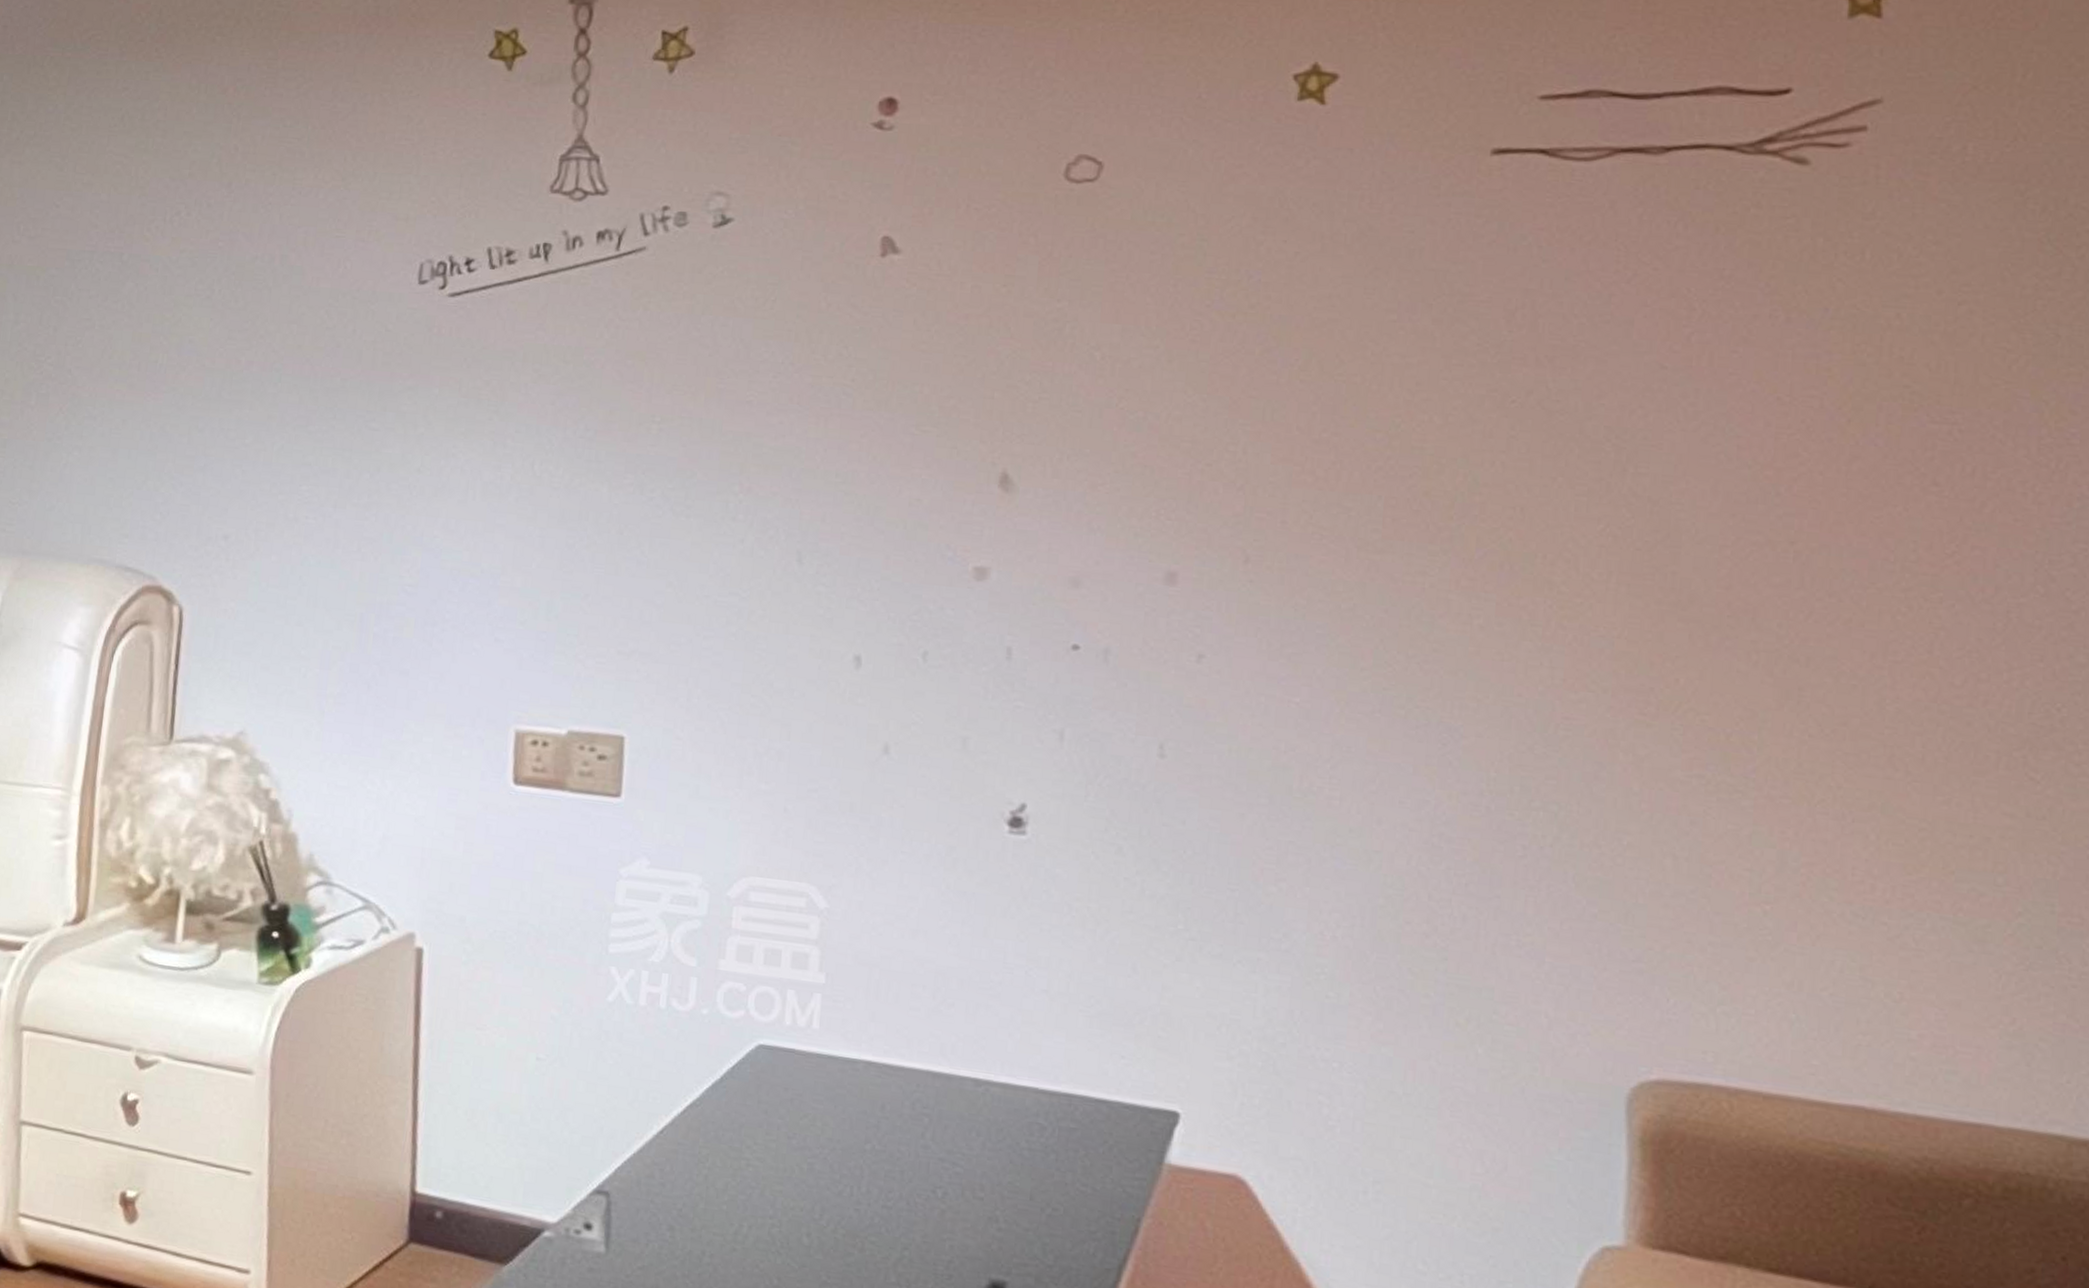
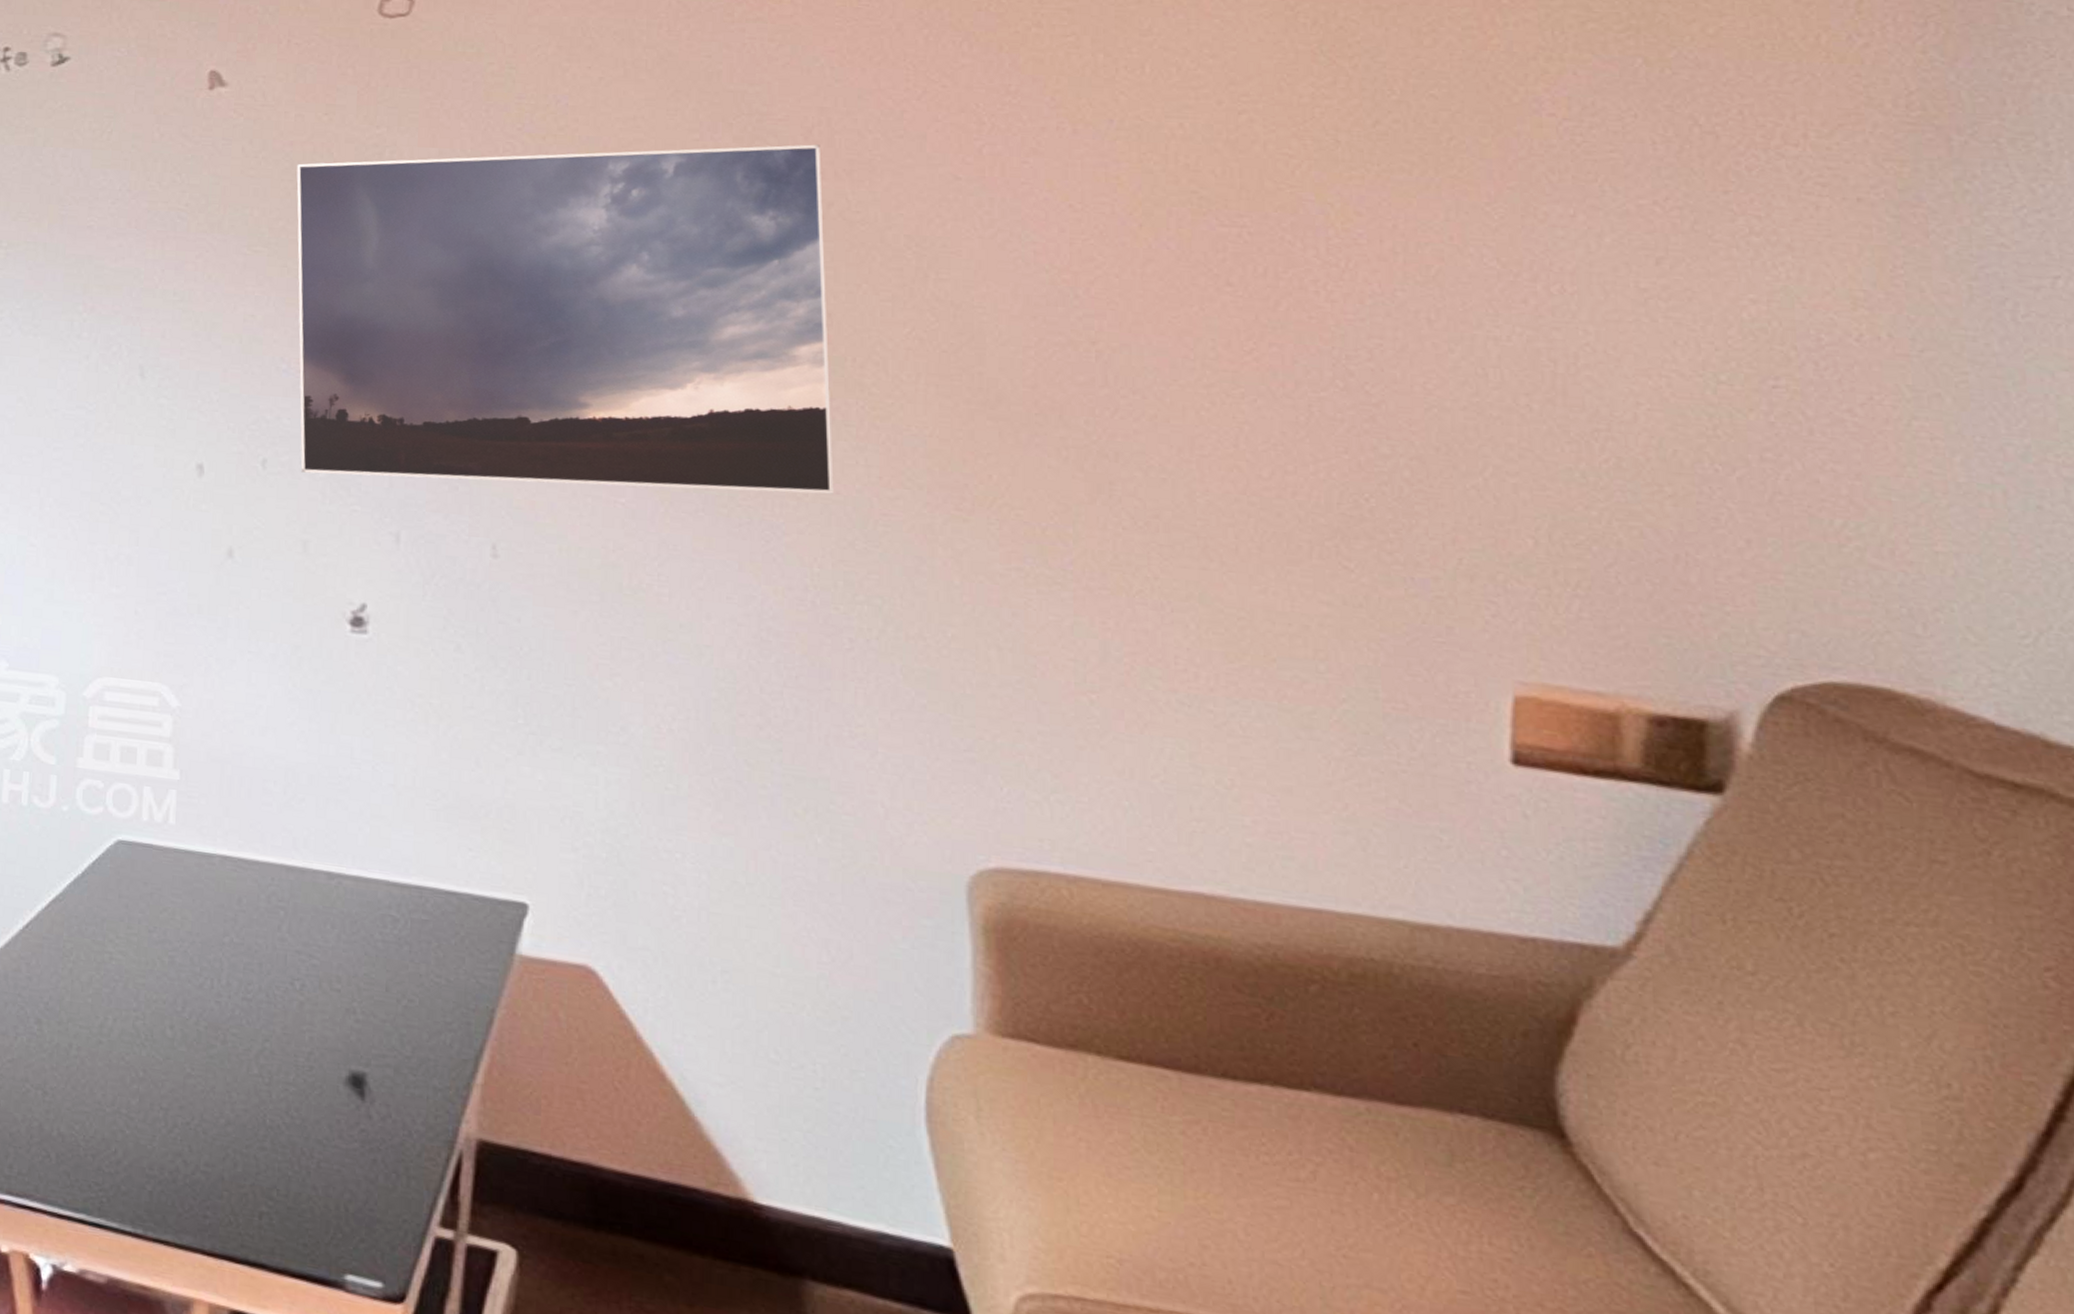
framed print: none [963,328,1523,696] -> present [296,144,834,494]

